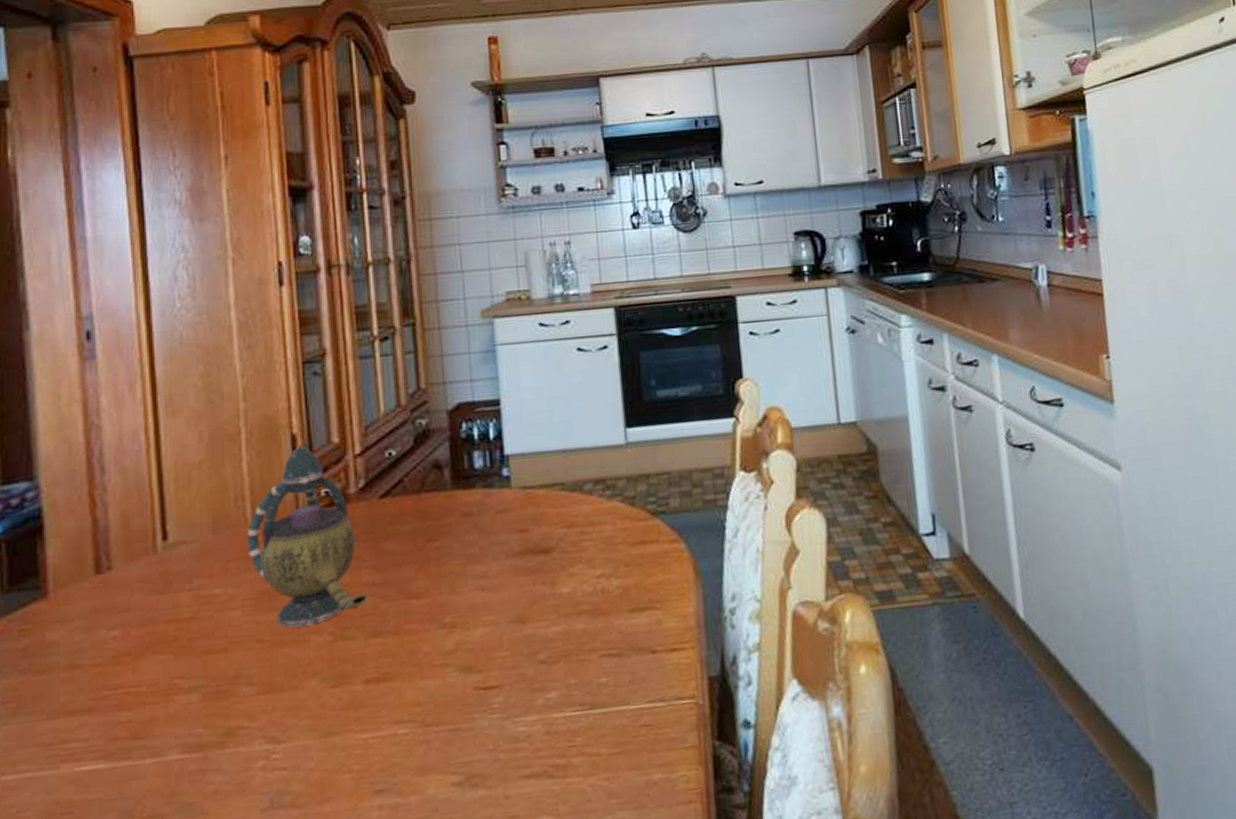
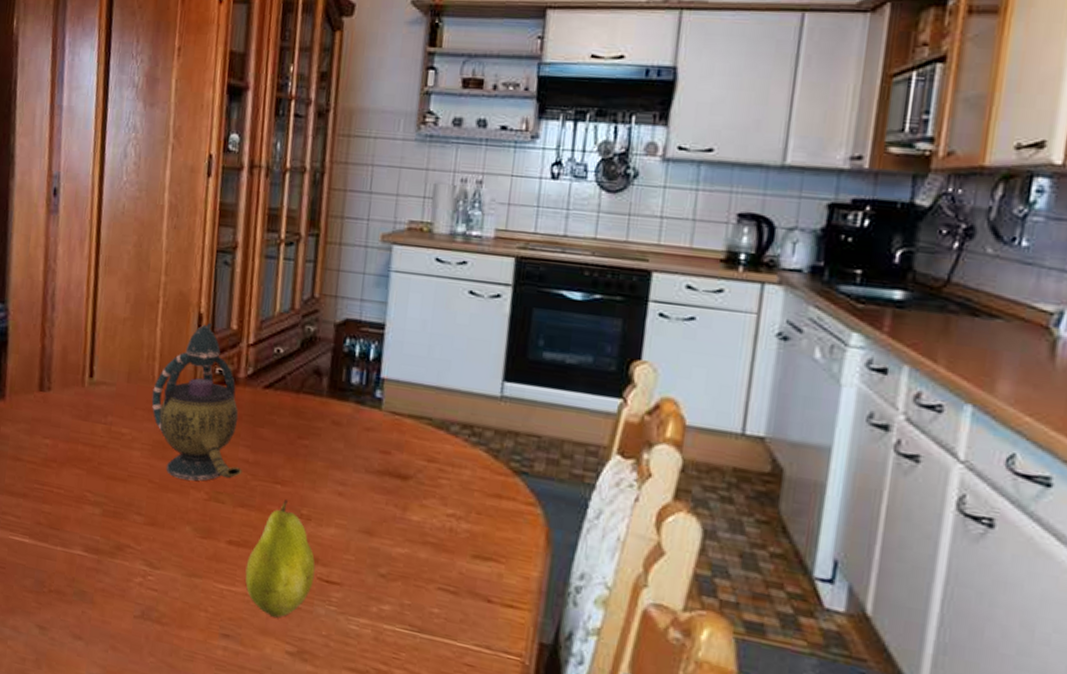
fruit: none [390,613,470,750] -> present [245,499,316,618]

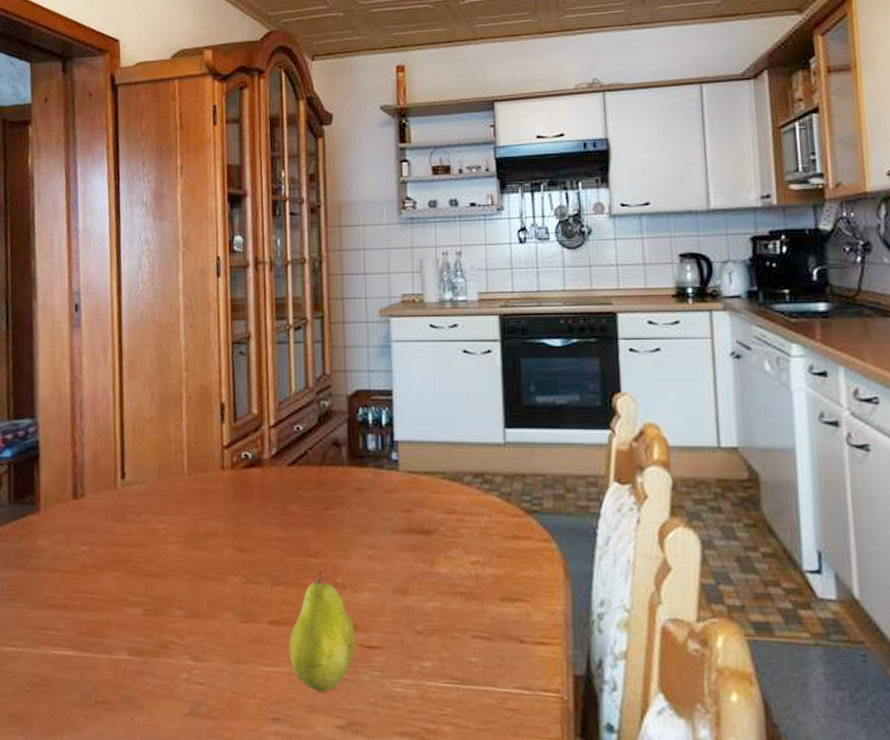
teapot: present [151,323,243,481] -> none [183,411,276,566]

